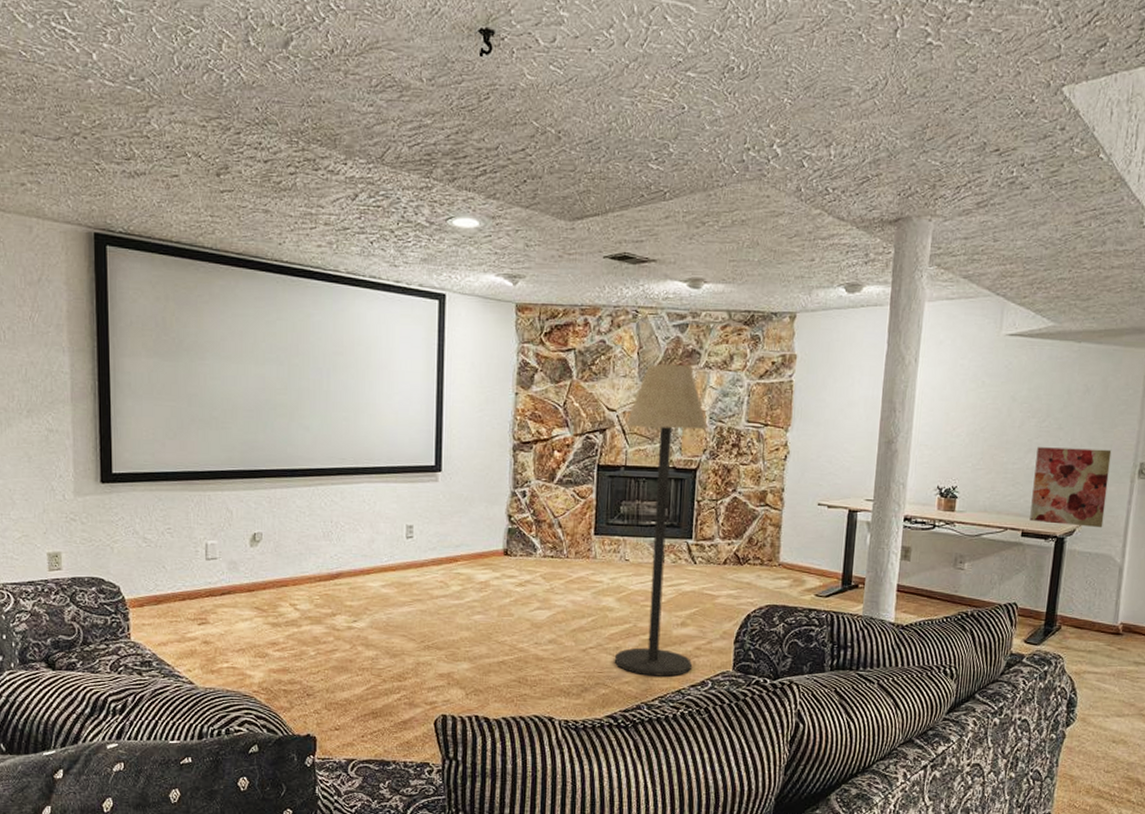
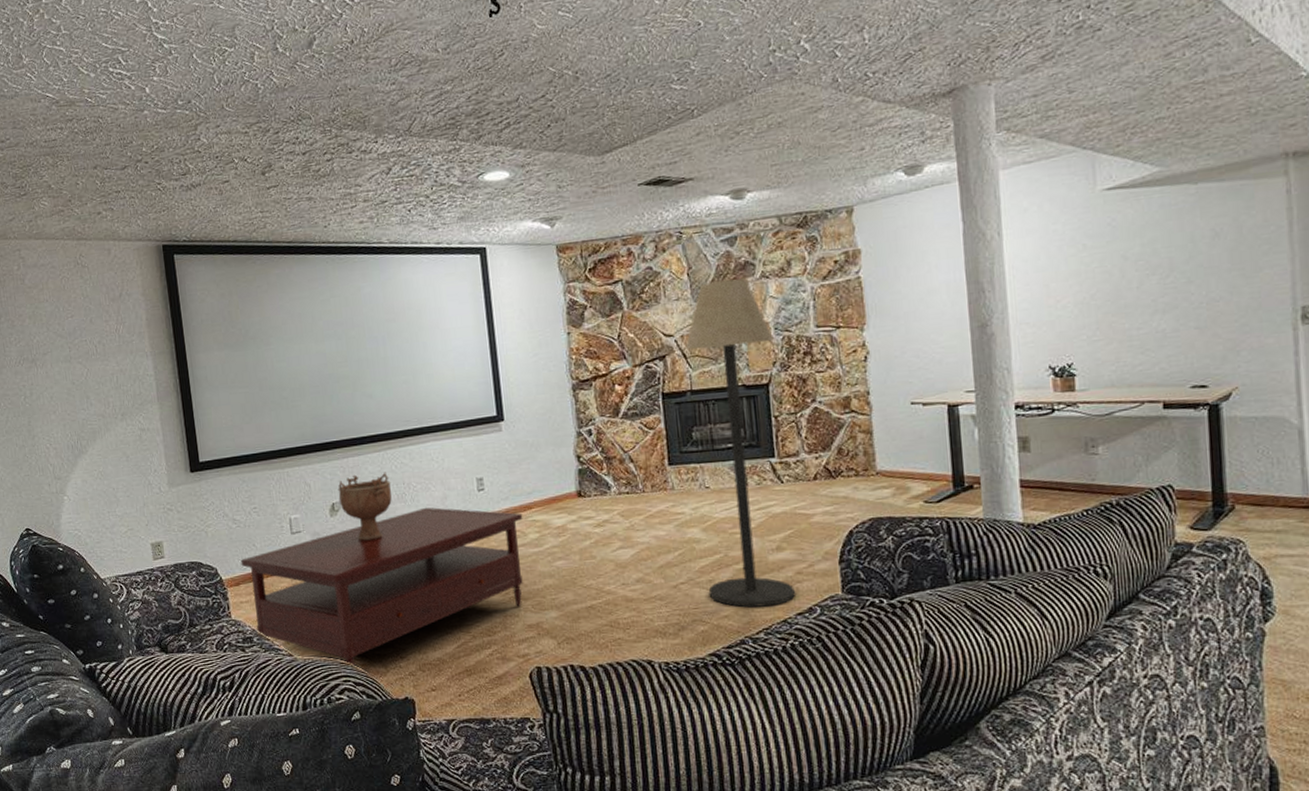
coffee table: none [147,548,448,699] -> present [240,507,523,666]
decorative bowl: none [261,507,319,575] -> present [338,472,392,541]
wall art: present [1030,447,1112,528] -> none [1165,297,1267,391]

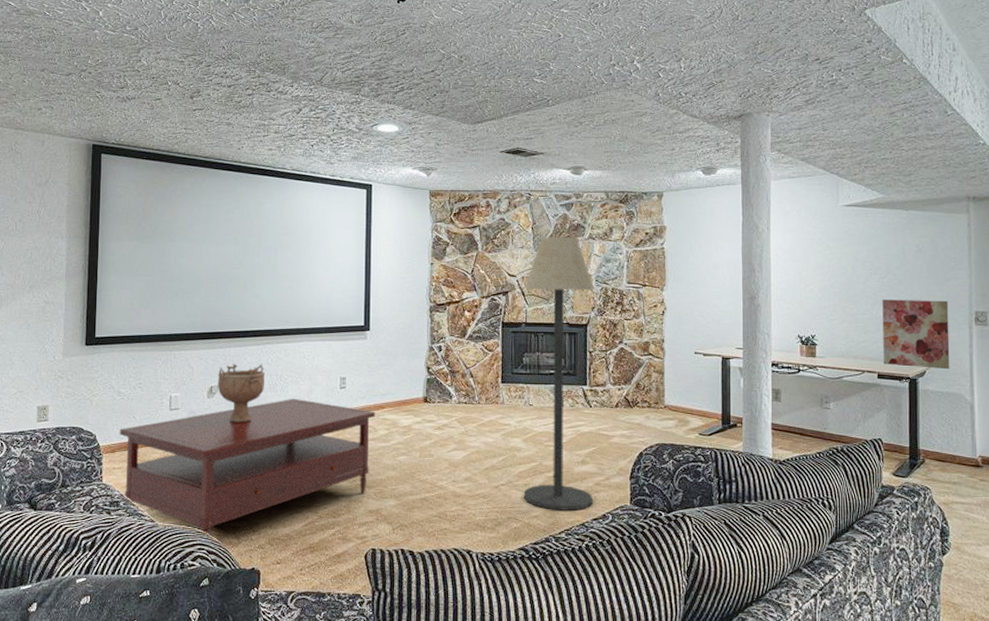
wall art: none [1165,297,1267,391] -> present [882,299,950,370]

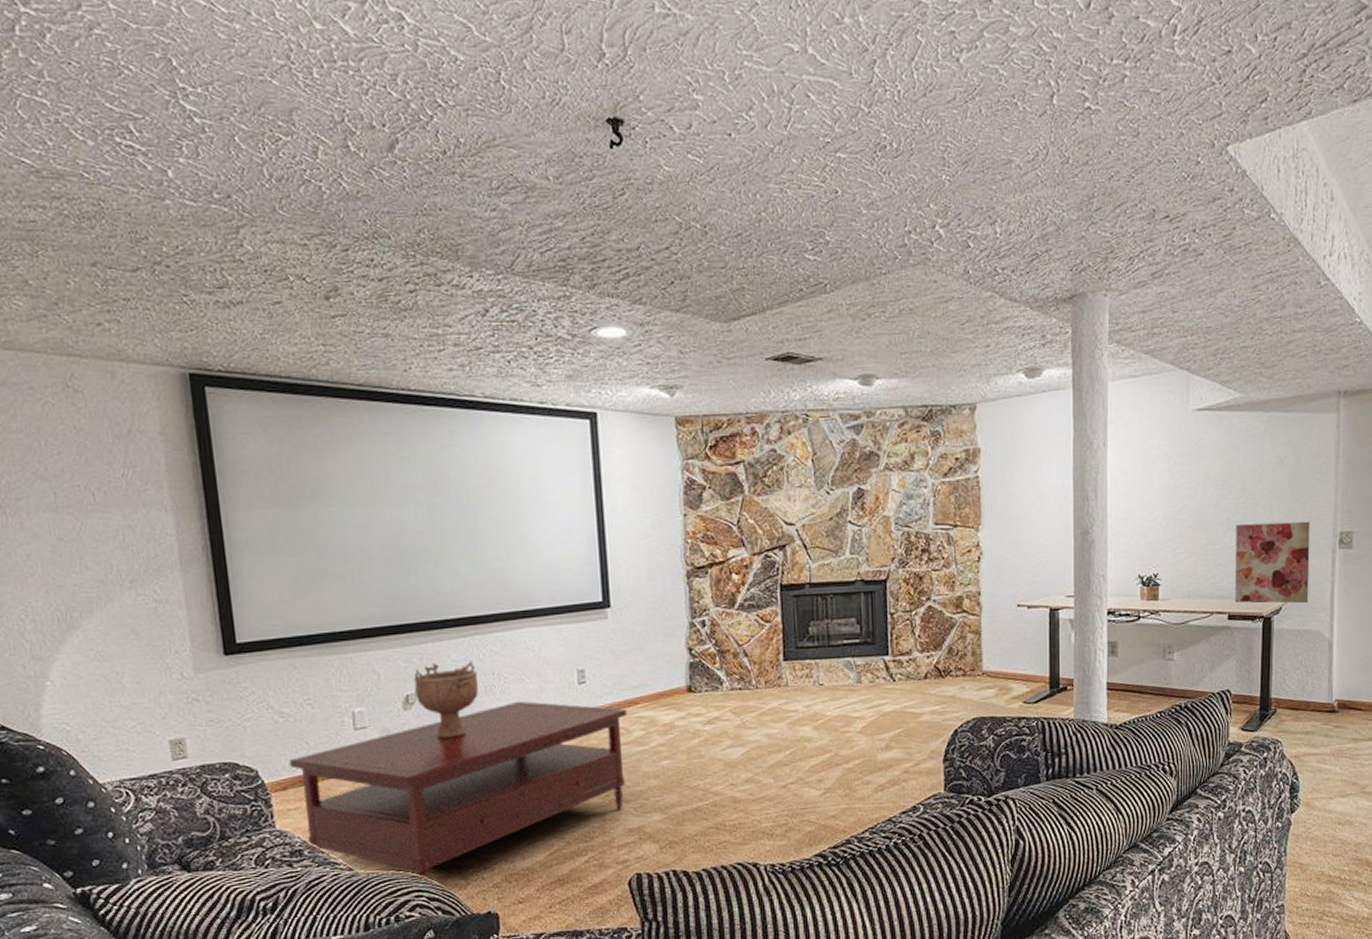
floor lamp: present [523,237,595,511] -> none [806,469,901,807]

